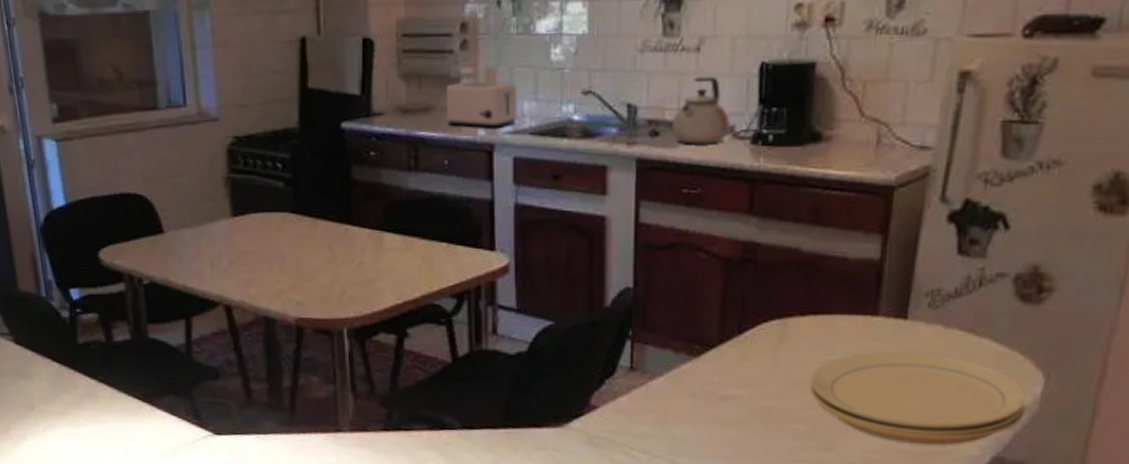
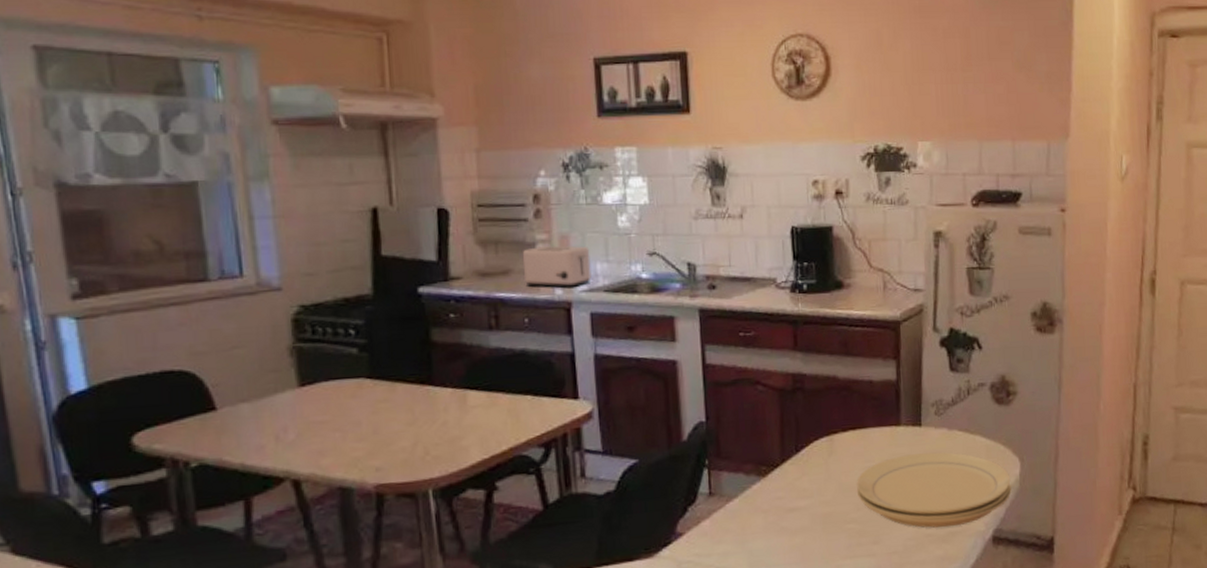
kettle: present [672,76,731,145] -> none [726,238,774,295]

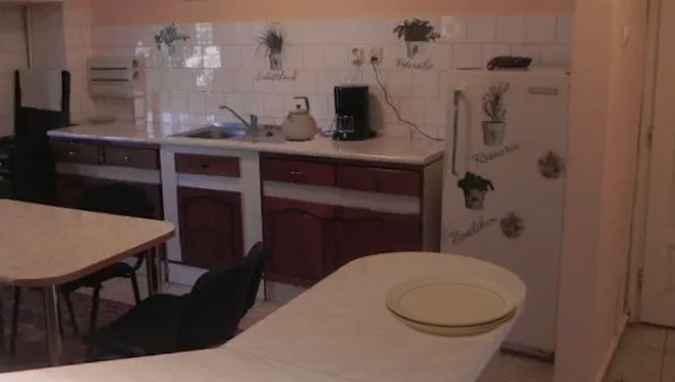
toaster: present [522,245,592,288] -> none [123,100,176,133]
kettle: none [726,238,774,295] -> present [281,95,319,142]

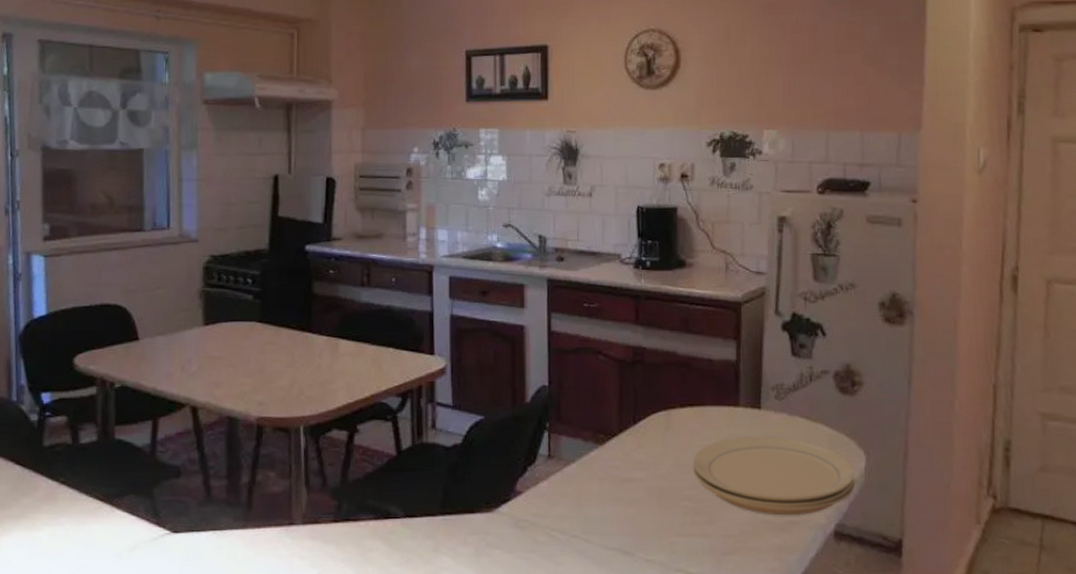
kettle: present [281,95,319,142] -> none [574,215,618,269]

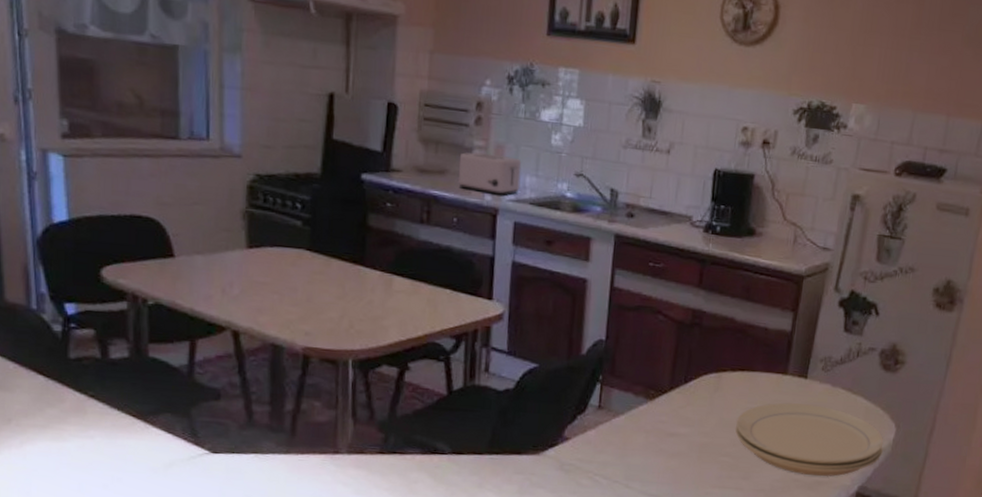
toaster: none [394,214,452,252] -> present [458,152,522,195]

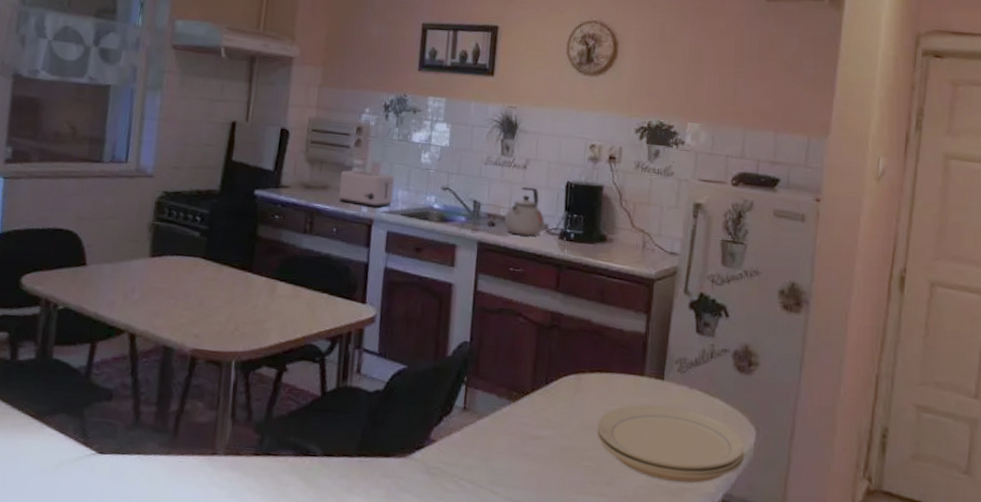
kettle: none [644,173,690,229] -> present [504,186,546,237]

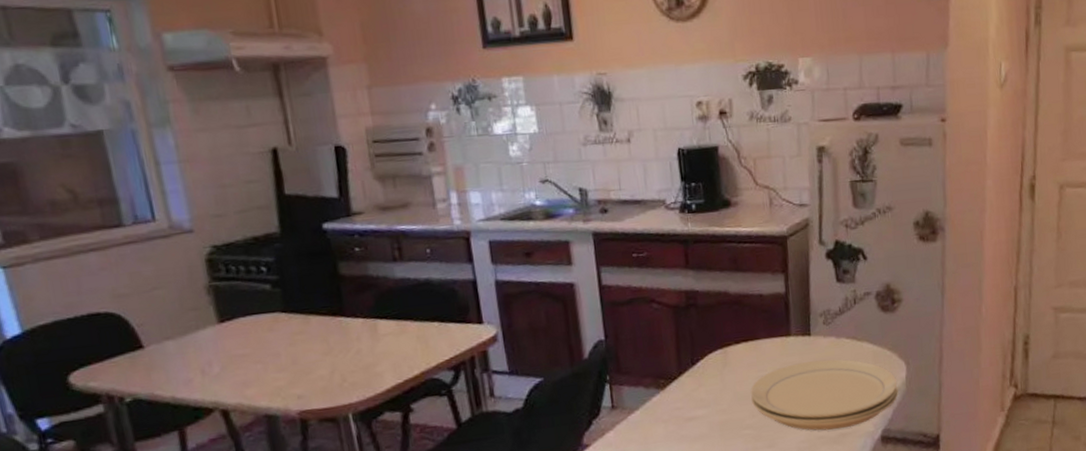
toaster: present [339,170,395,207] -> none [419,176,488,219]
kettle: present [504,186,546,237] -> none [617,161,663,218]

